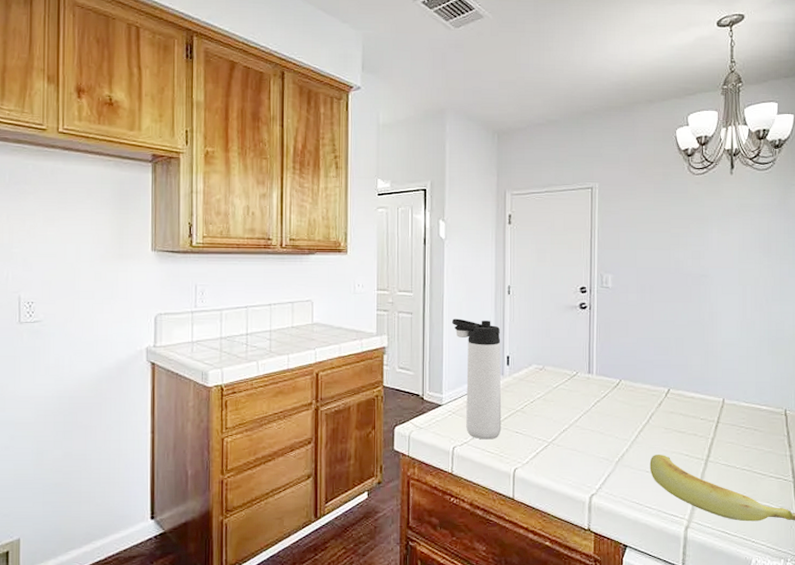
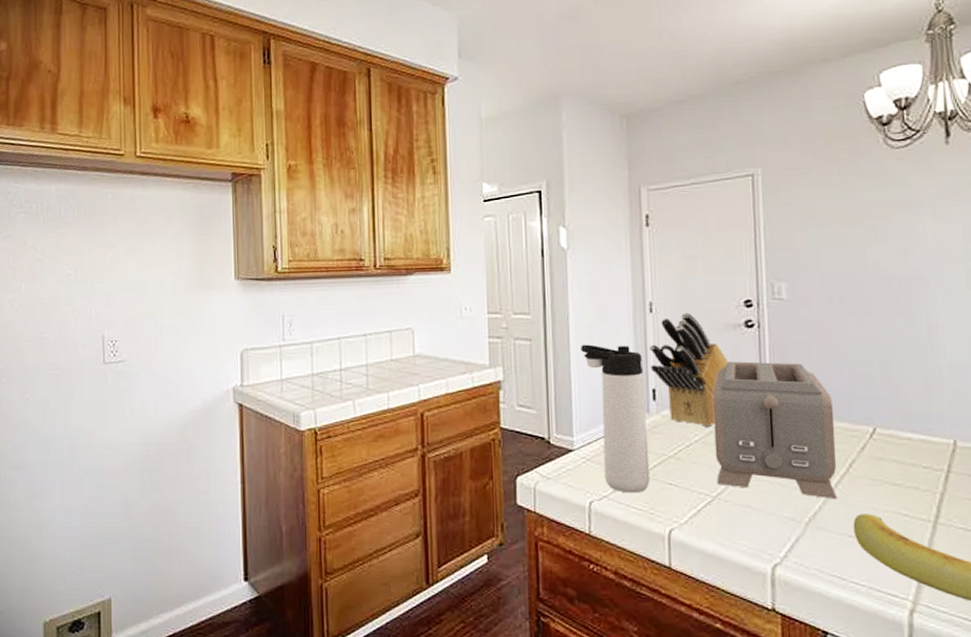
knife block: none [506,295,567,387] -> present [650,313,729,427]
toaster: none [552,335,641,444] -> present [712,361,838,500]

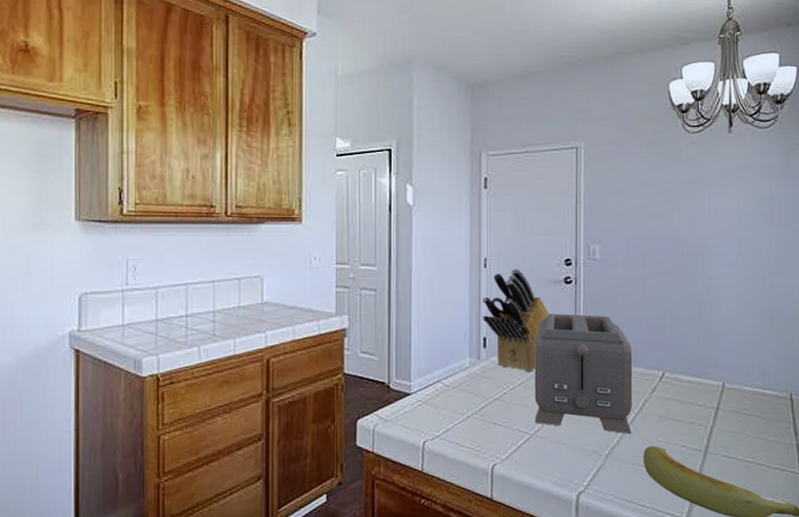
thermos bottle: present [580,344,650,493] -> none [420,295,478,433]

